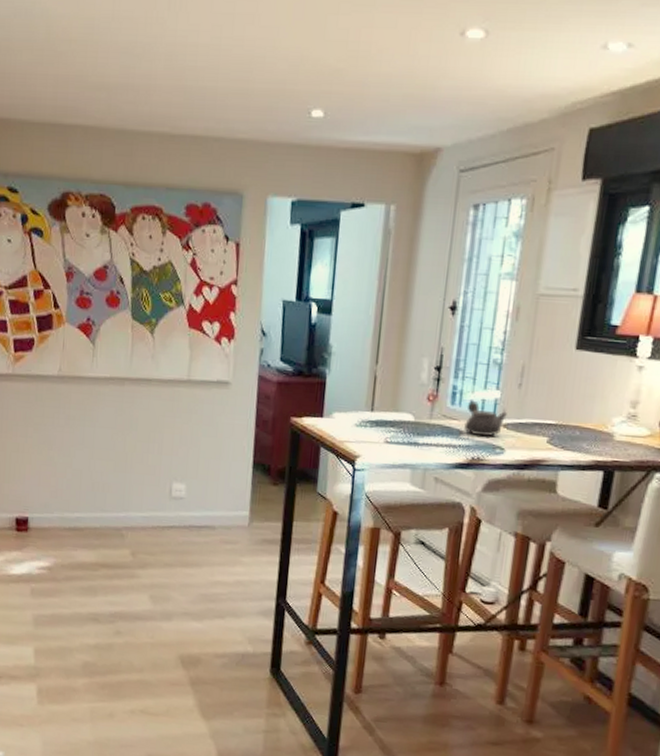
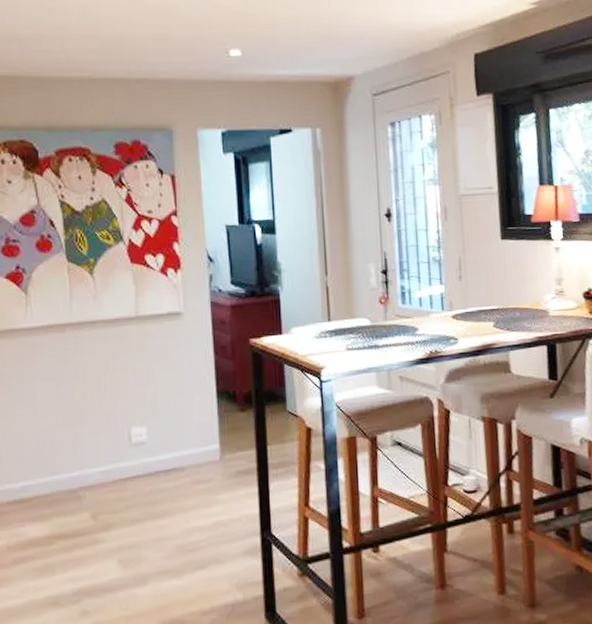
teapot: present [463,401,507,437] -> none [416,298,454,330]

